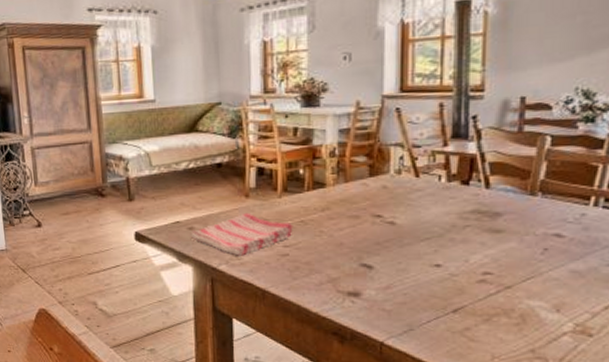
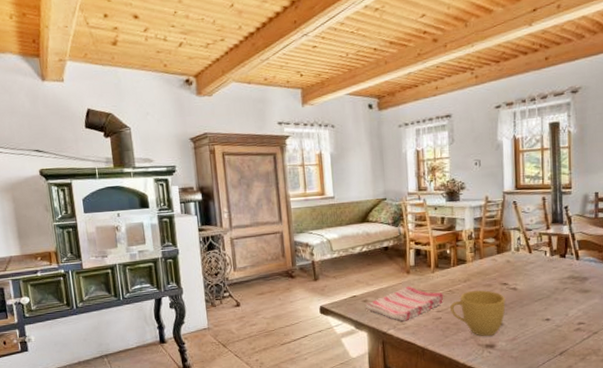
cup: none [301,222,378,282] -> present [450,290,506,337]

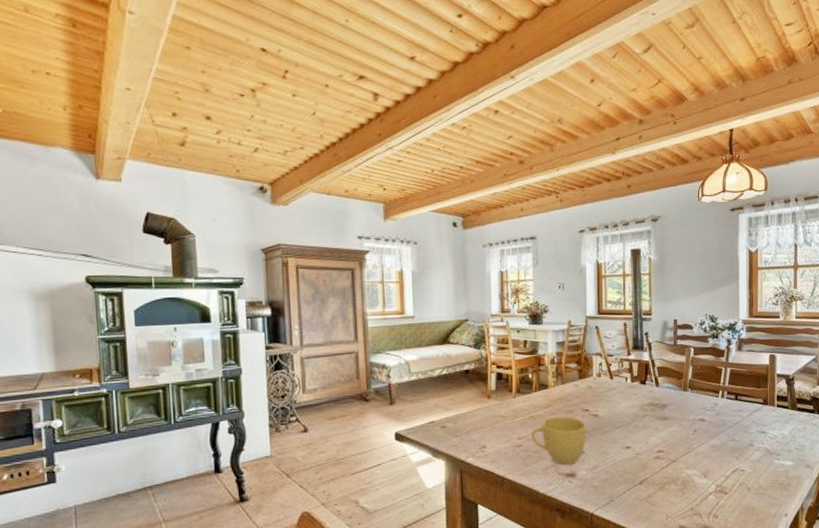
dish towel: present [364,286,444,322] -> none [443,411,525,449]

